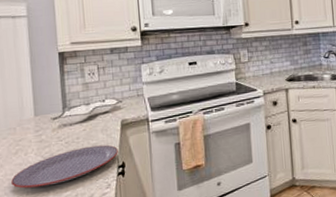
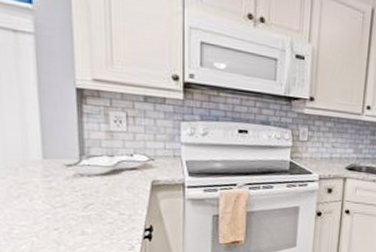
plate: present [11,144,118,189] -> none [12,203,146,239]

